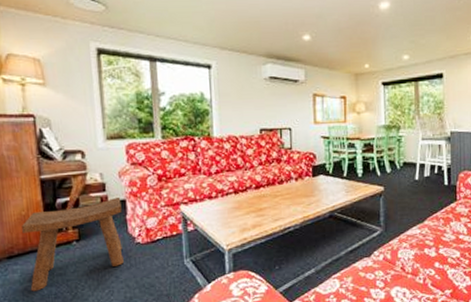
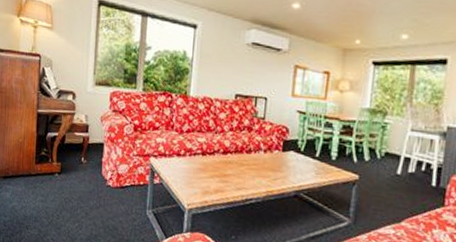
stool: present [22,196,124,292] -> none [17,139,100,212]

